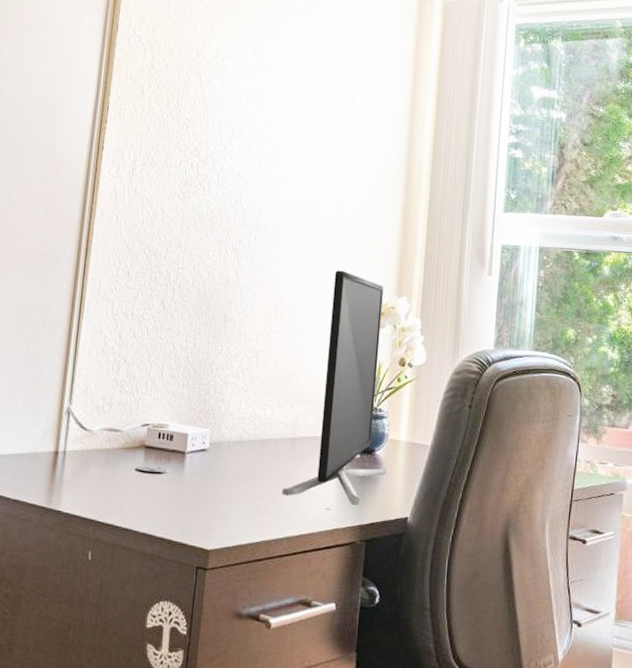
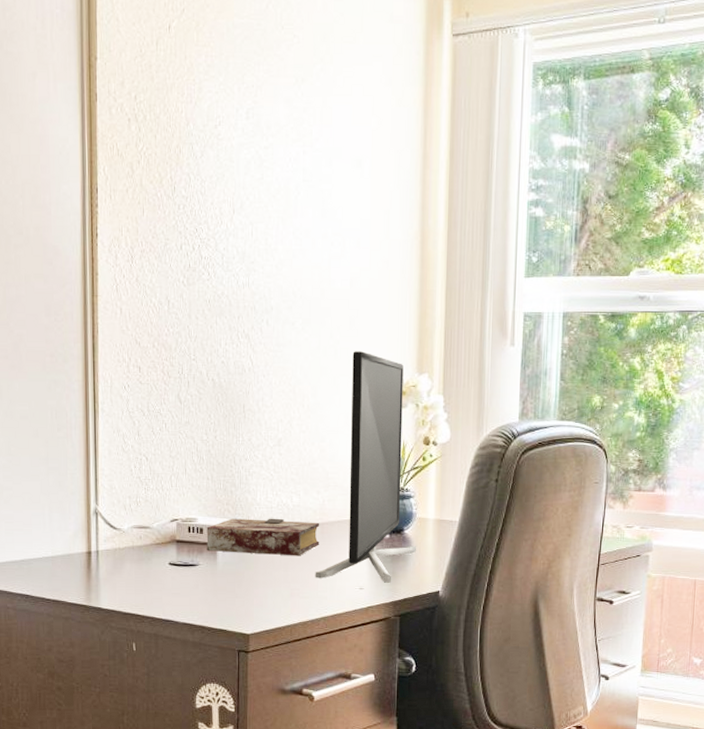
book: none [175,427,291,471] -> present [206,518,320,556]

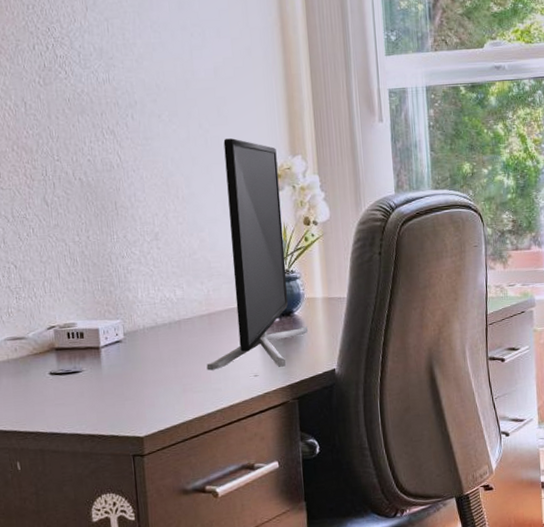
book: present [206,518,320,556] -> none [87,313,209,356]

